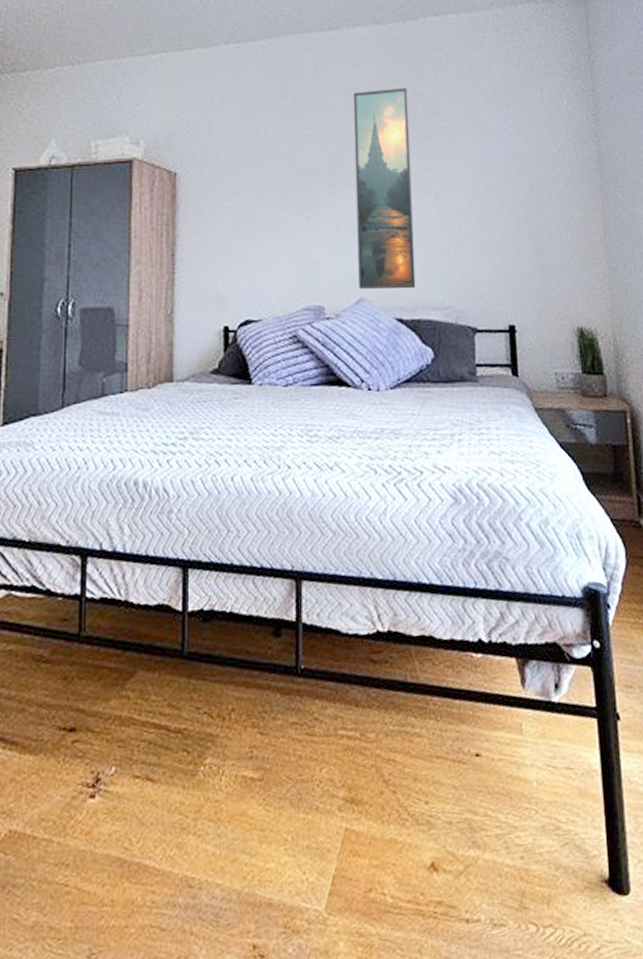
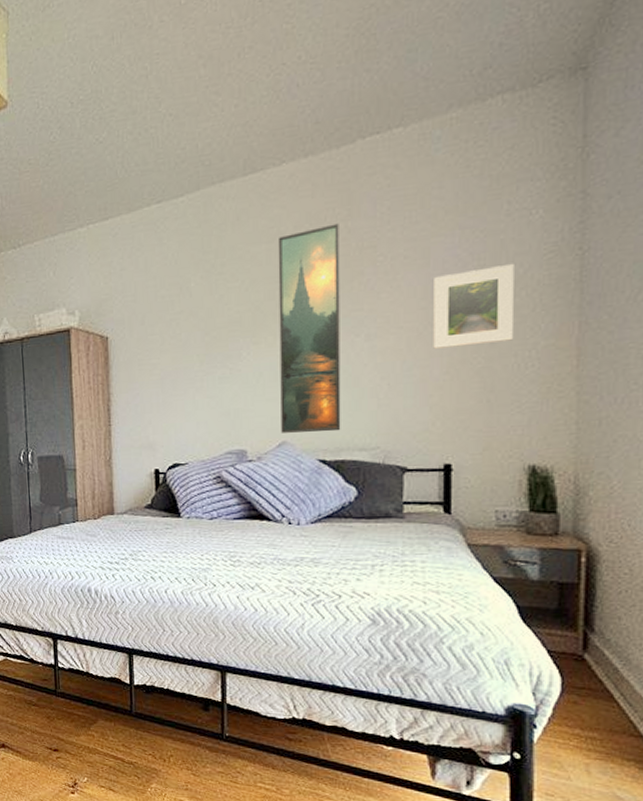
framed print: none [488,142,554,212] -> present [433,263,514,349]

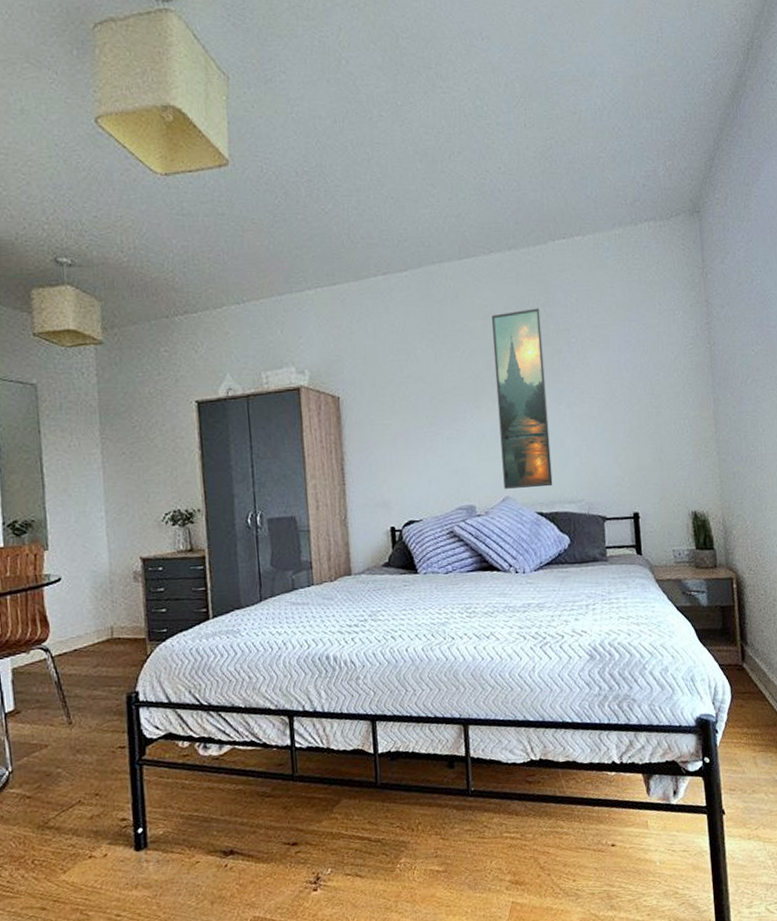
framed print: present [433,263,514,349] -> none [613,350,672,416]

